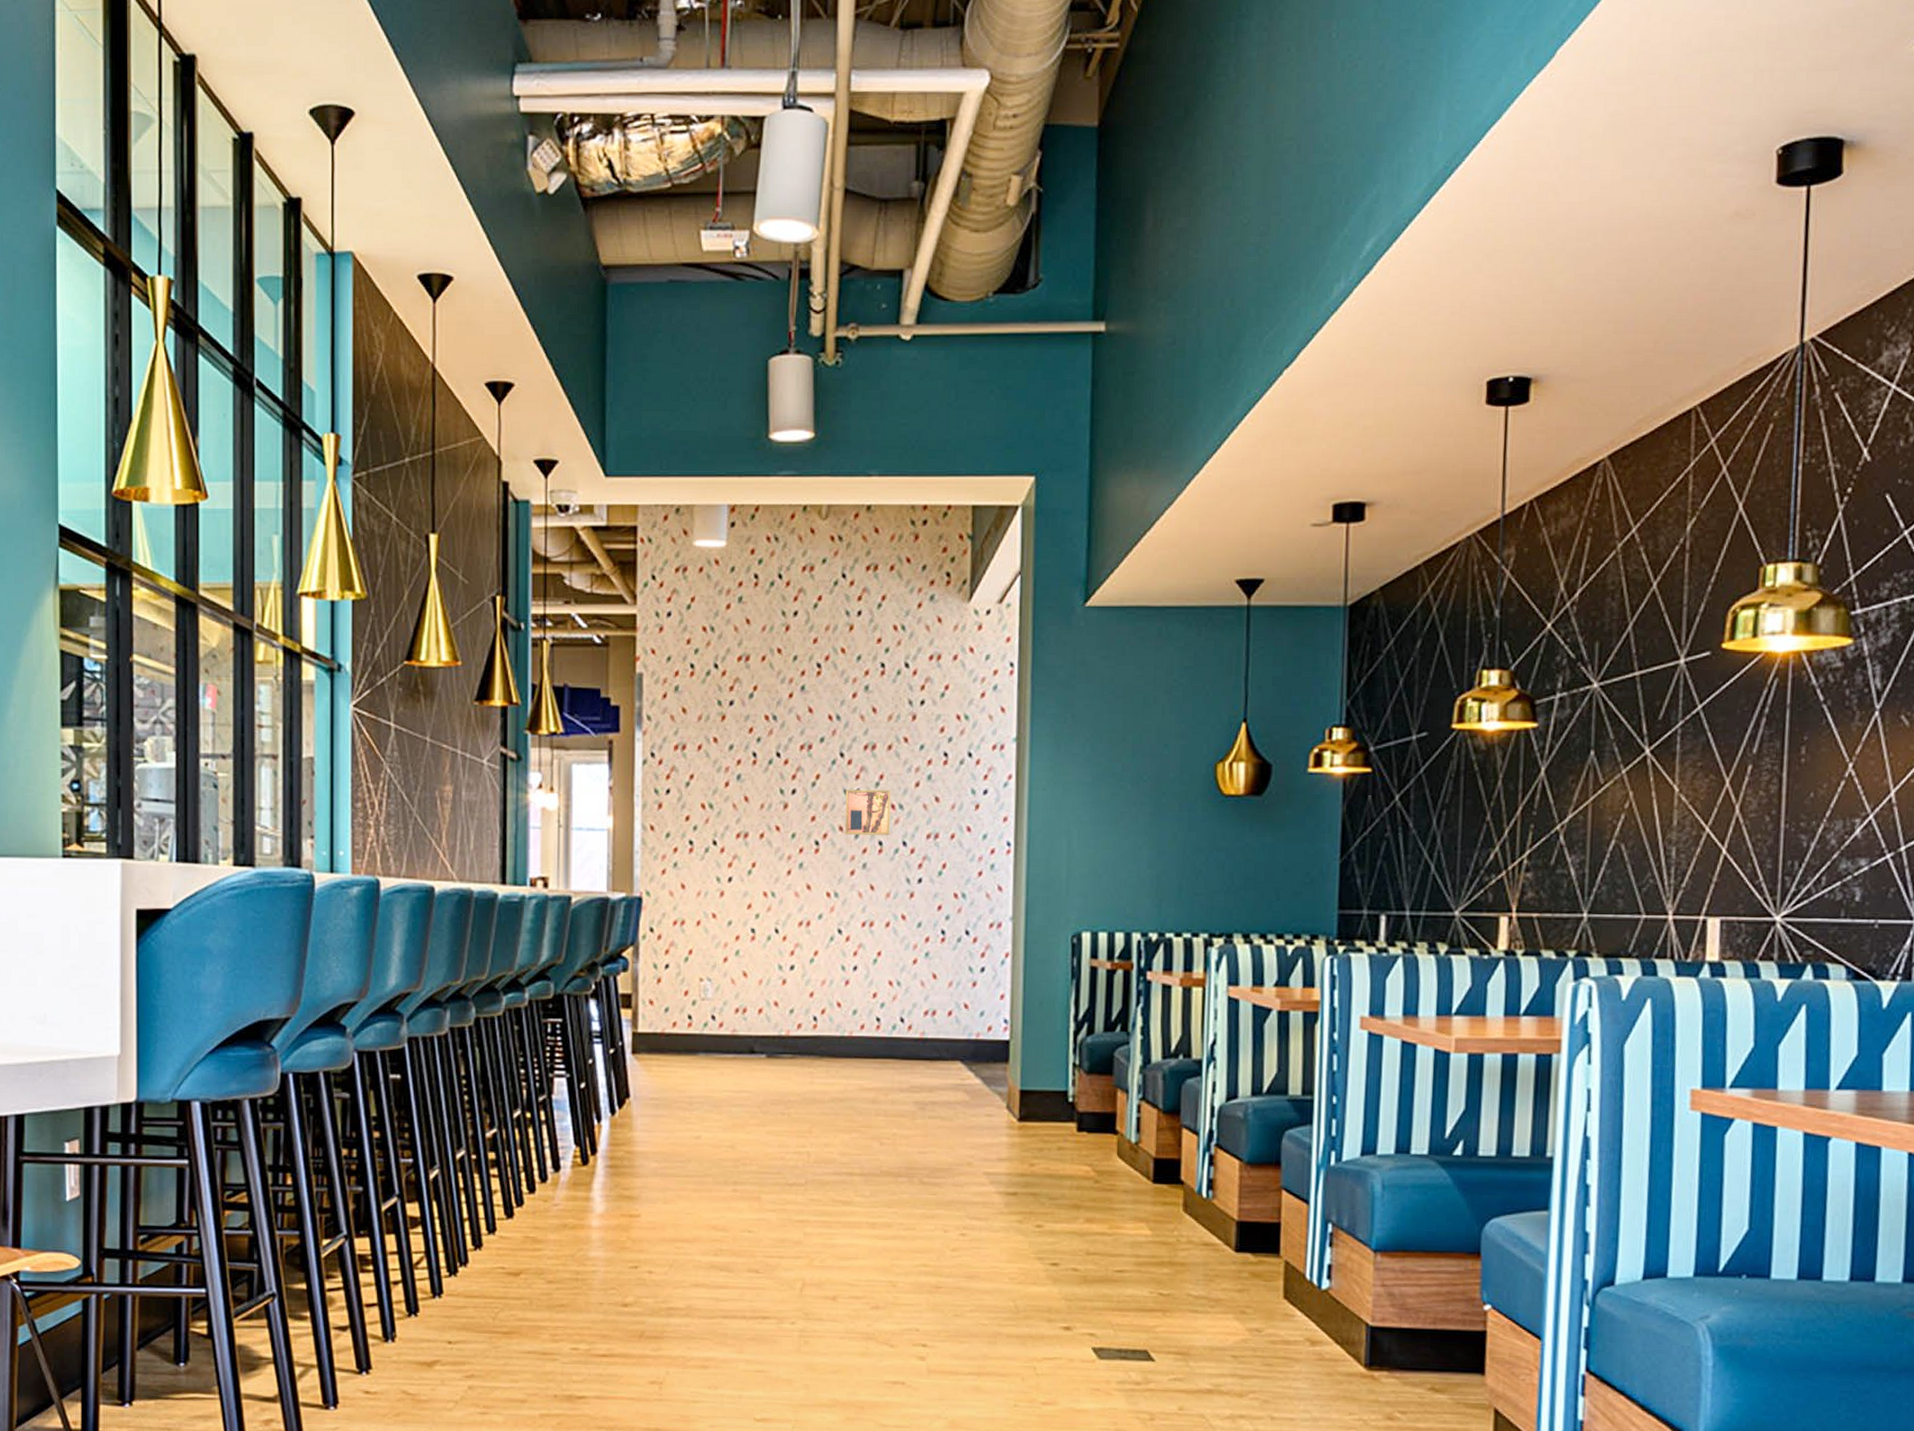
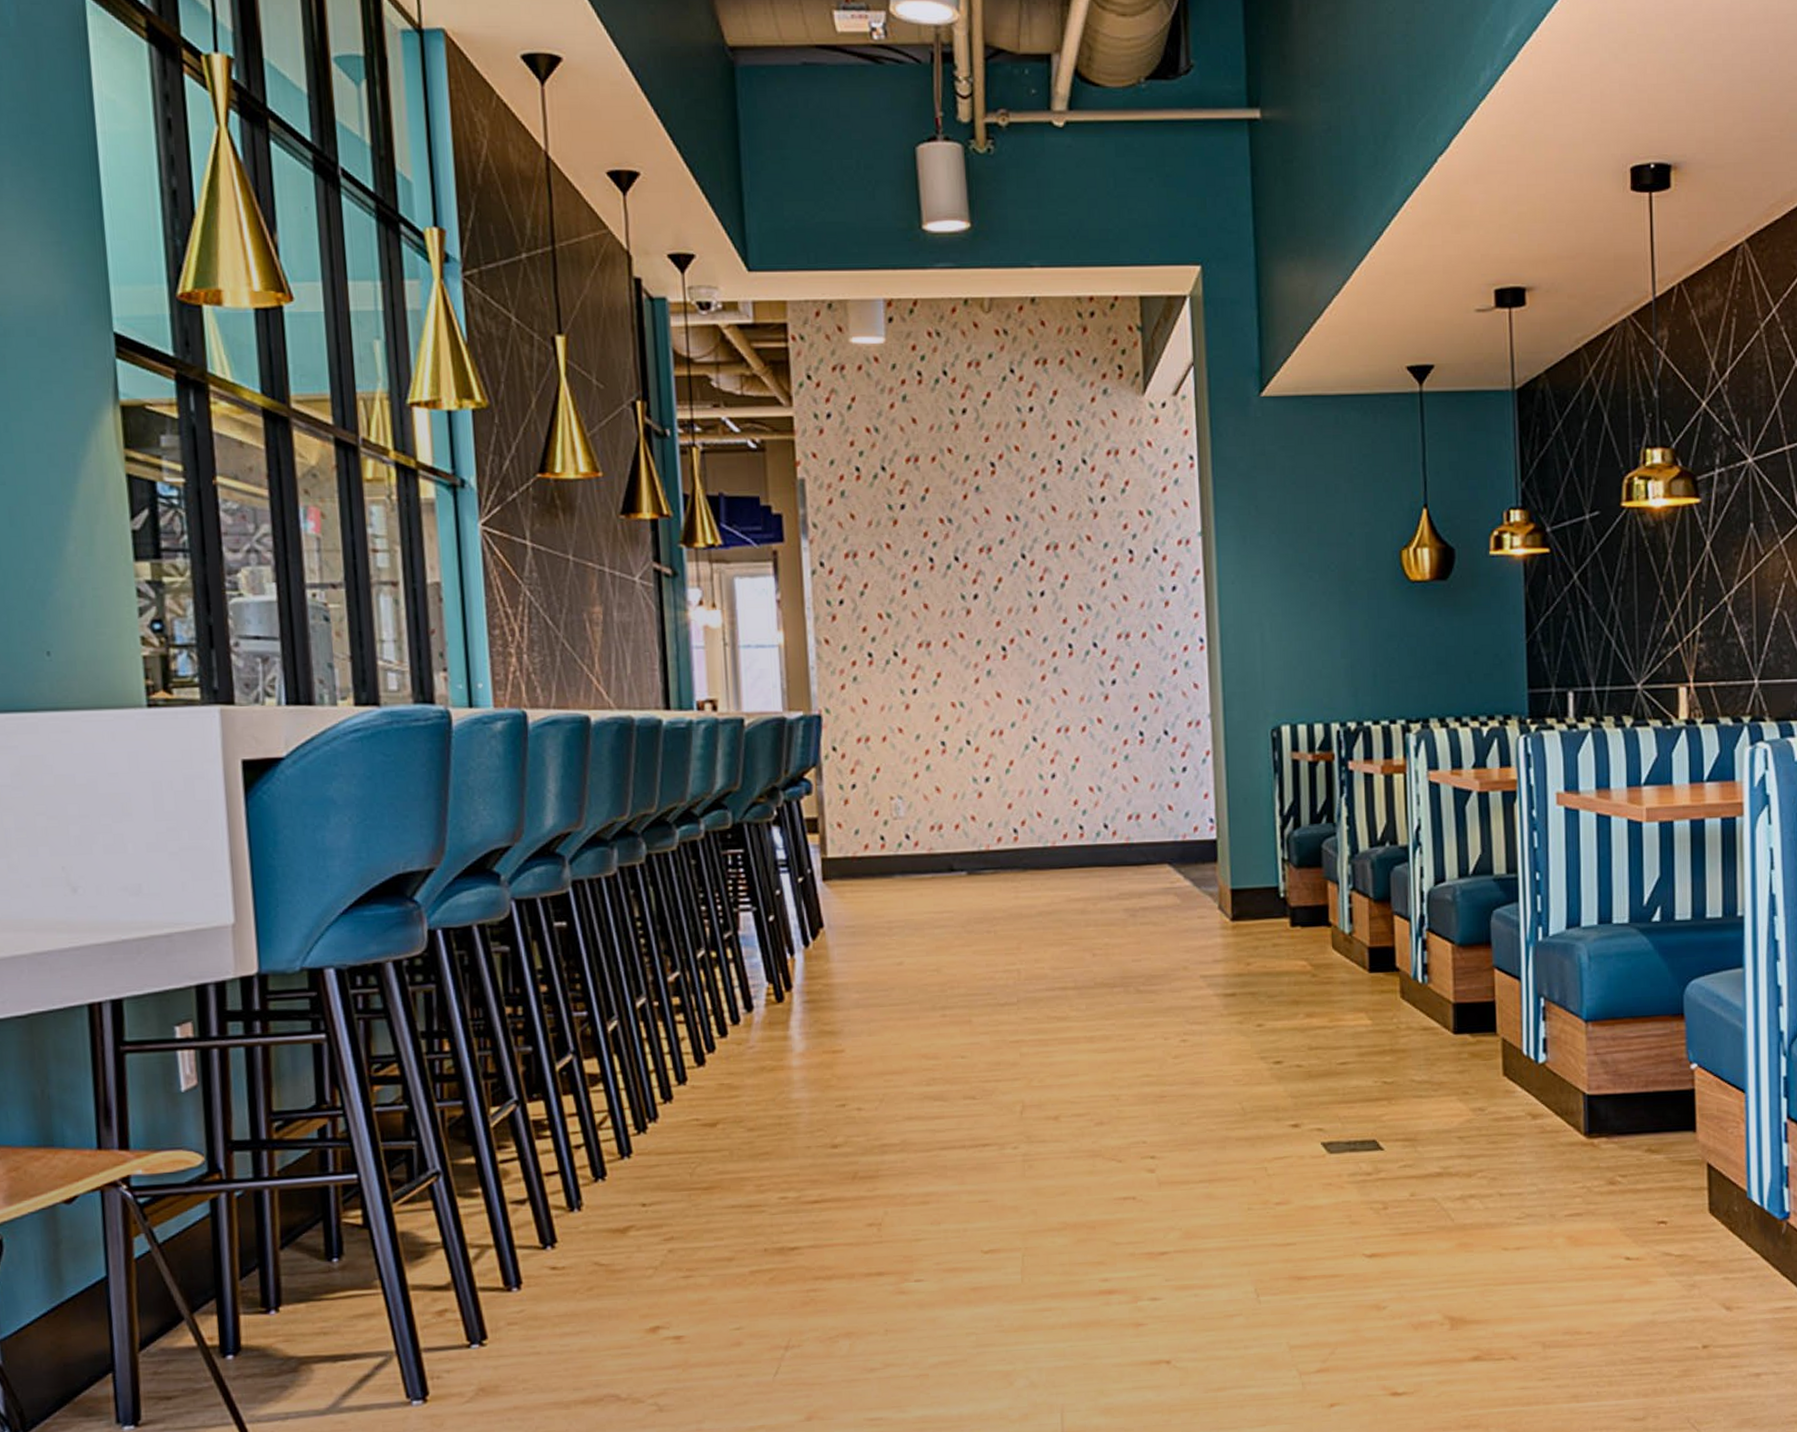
wall art: present [845,789,891,835] -> none [1030,590,1079,639]

